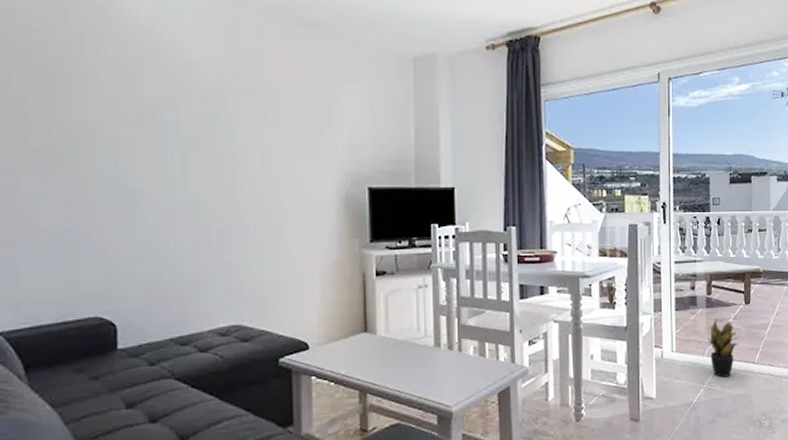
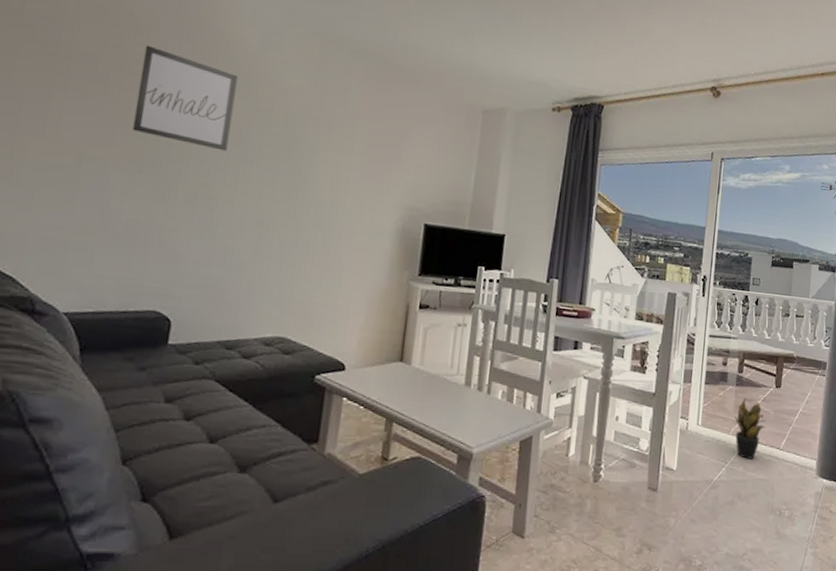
wall art: none [28,30,142,138] -> present [132,45,238,151]

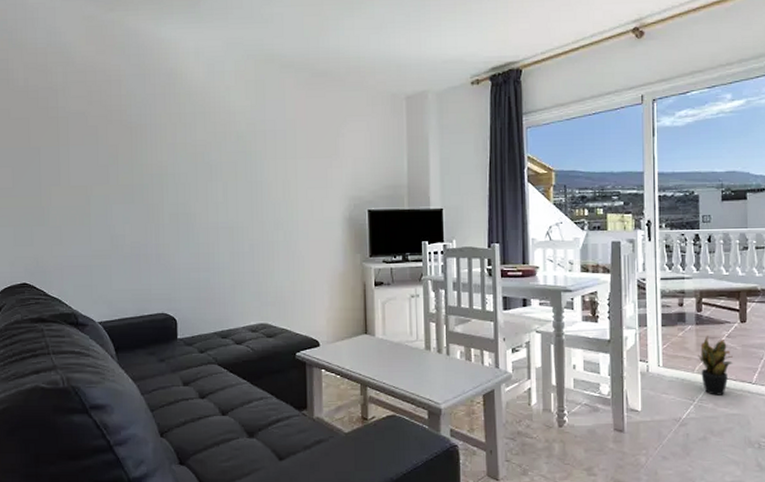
wall art: present [132,45,238,151] -> none [119,95,195,174]

